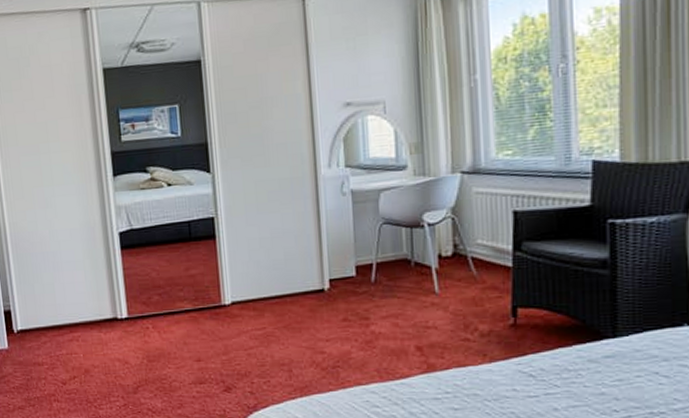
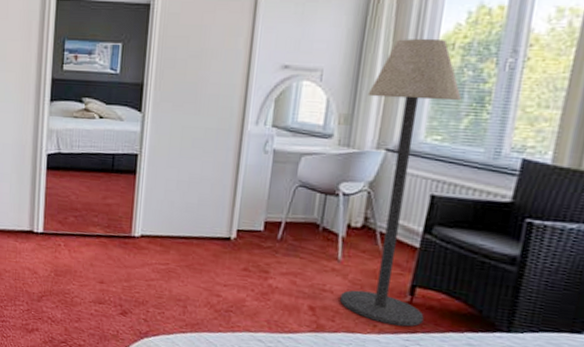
floor lamp: none [433,54,531,351] -> present [340,38,462,327]

